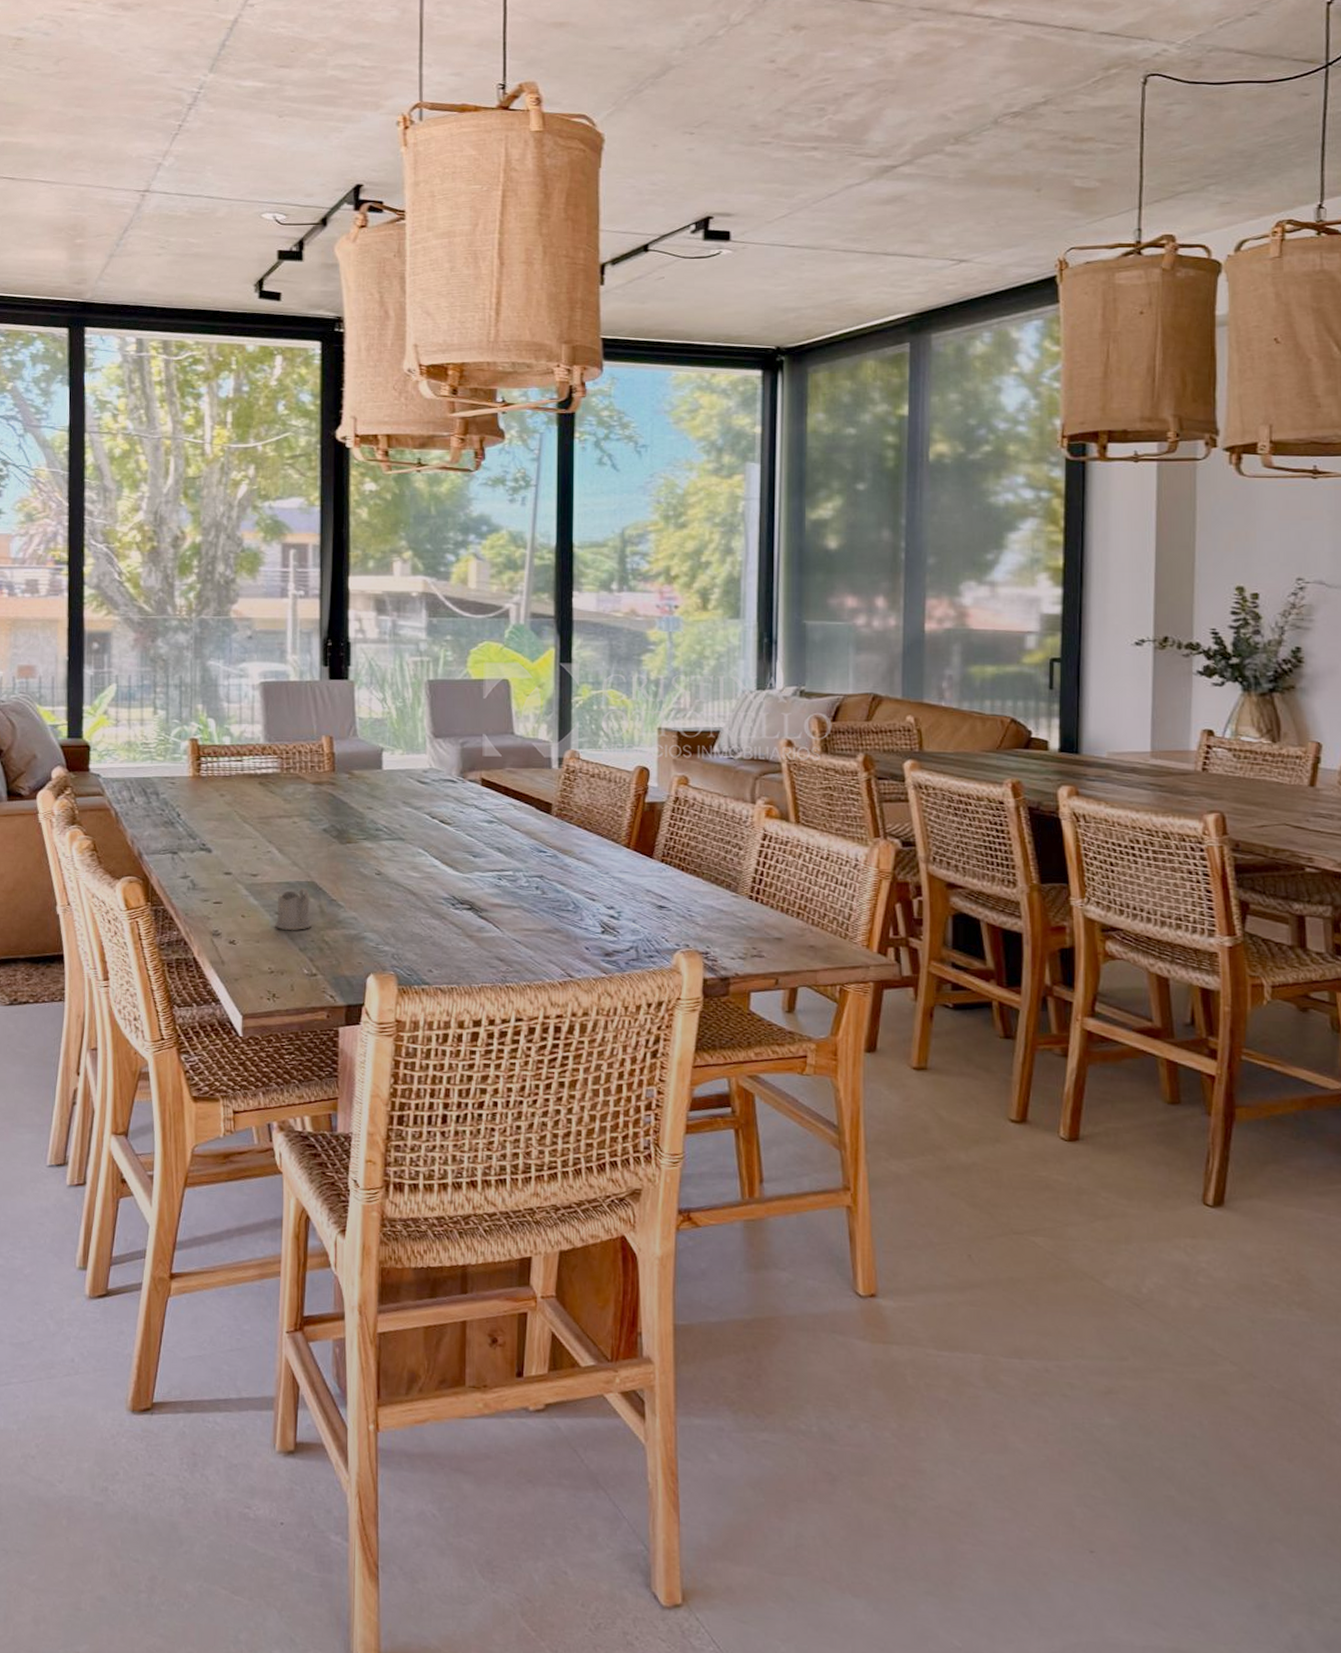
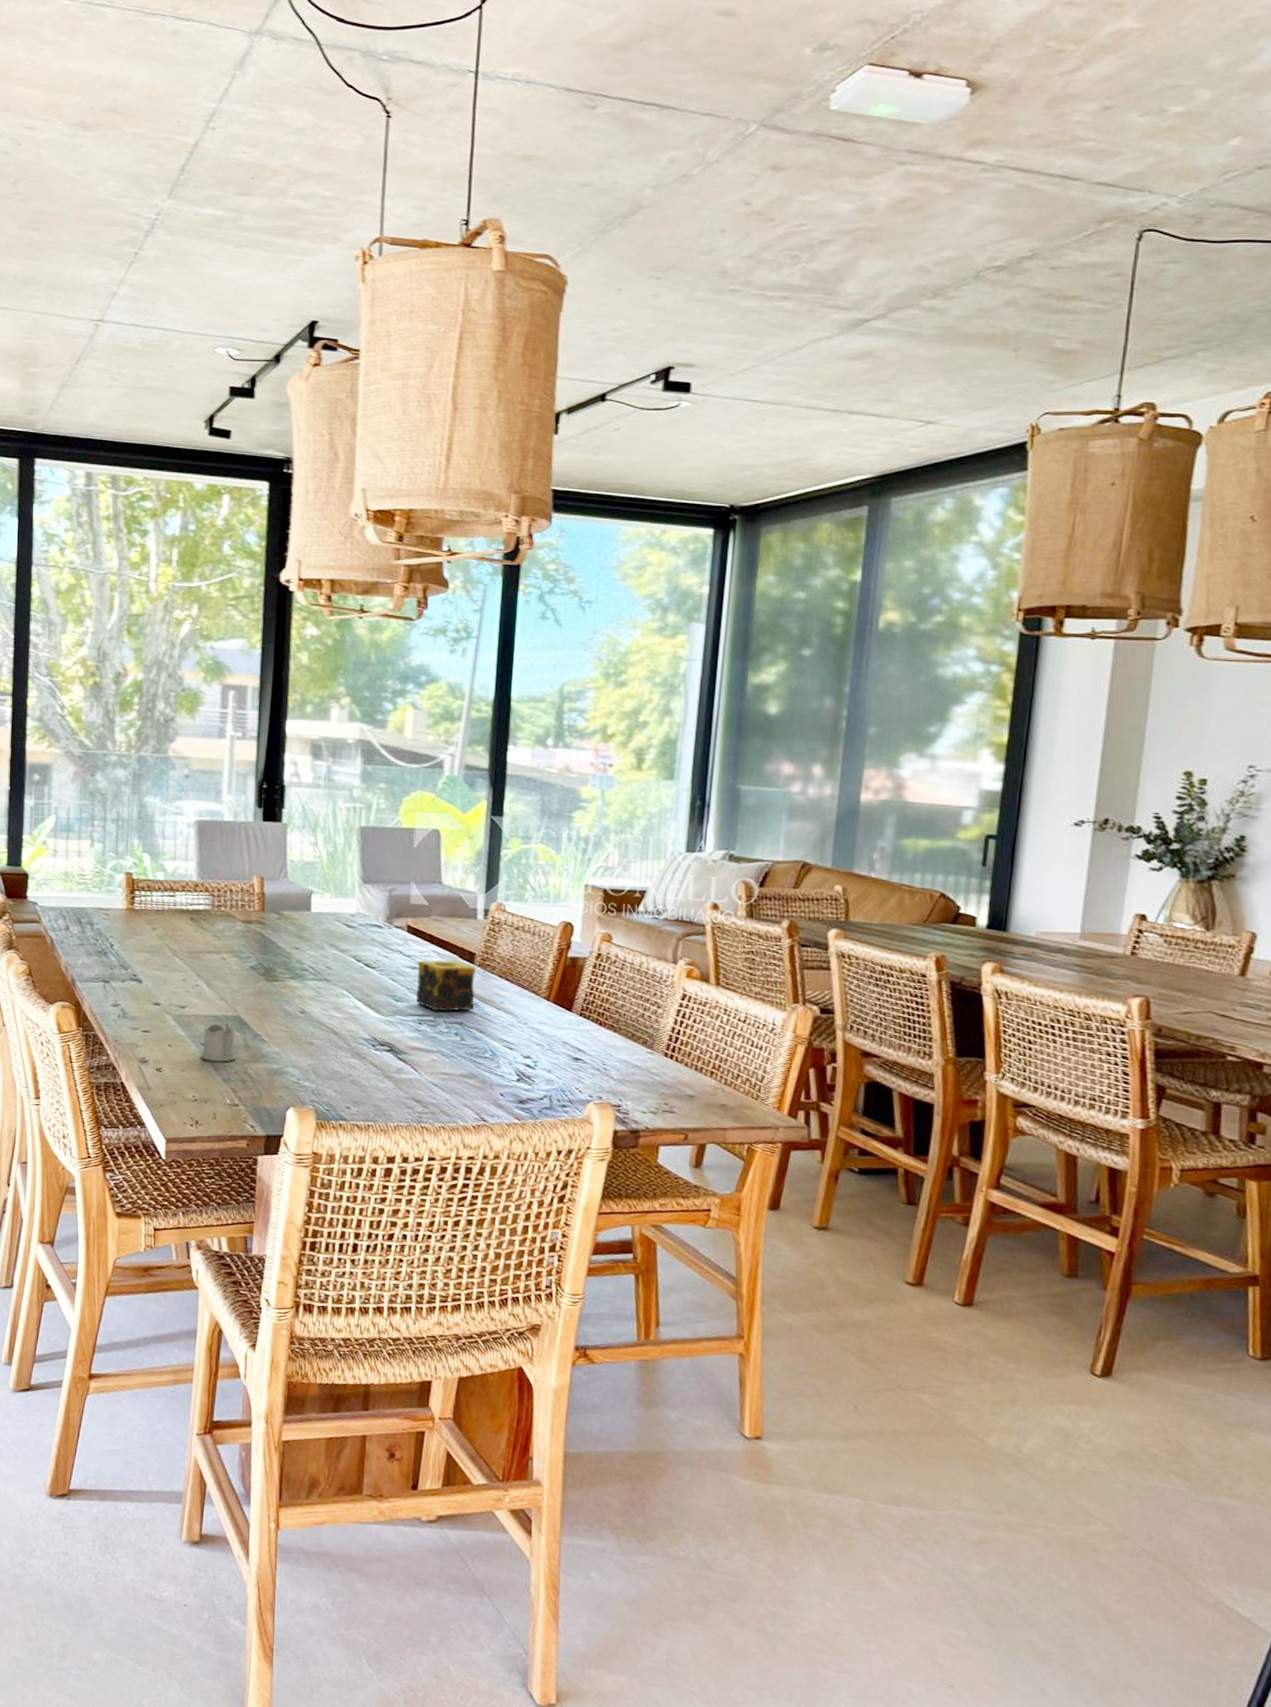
candle: none [494,812,554,866] -> present [416,959,476,1012]

